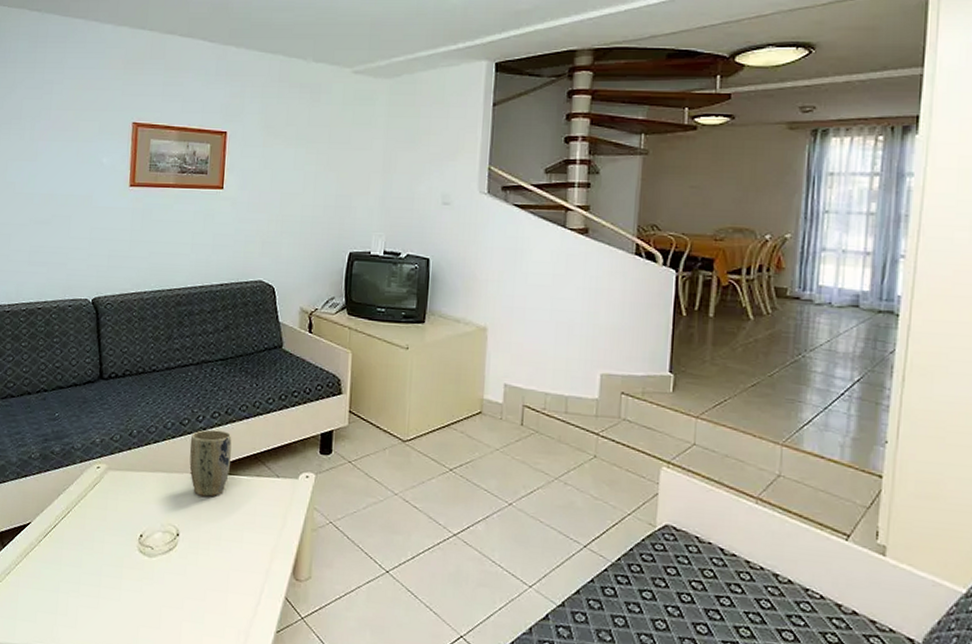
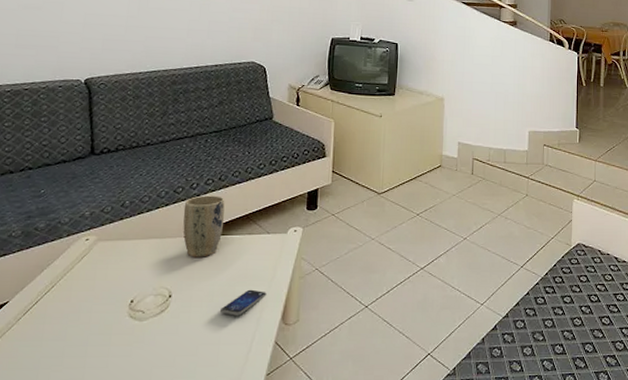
smartphone: none [228,537,276,564] -> present [220,289,267,316]

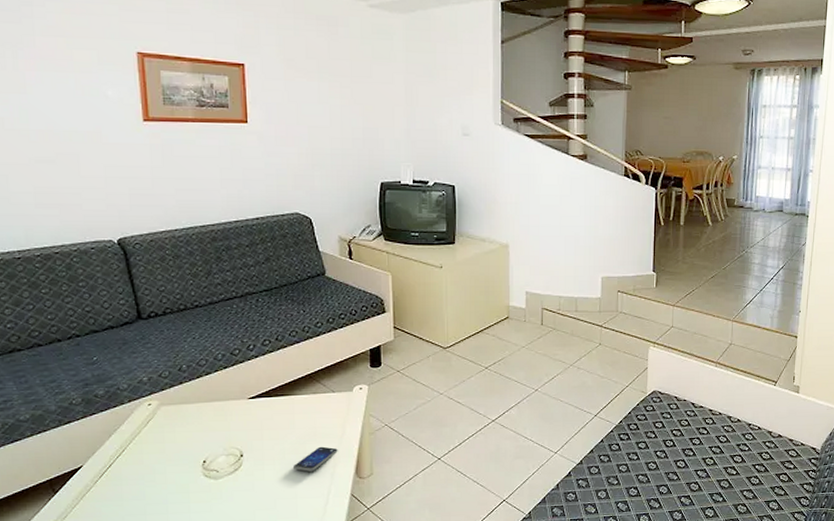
plant pot: present [183,195,225,257] -> none [243,356,287,418]

